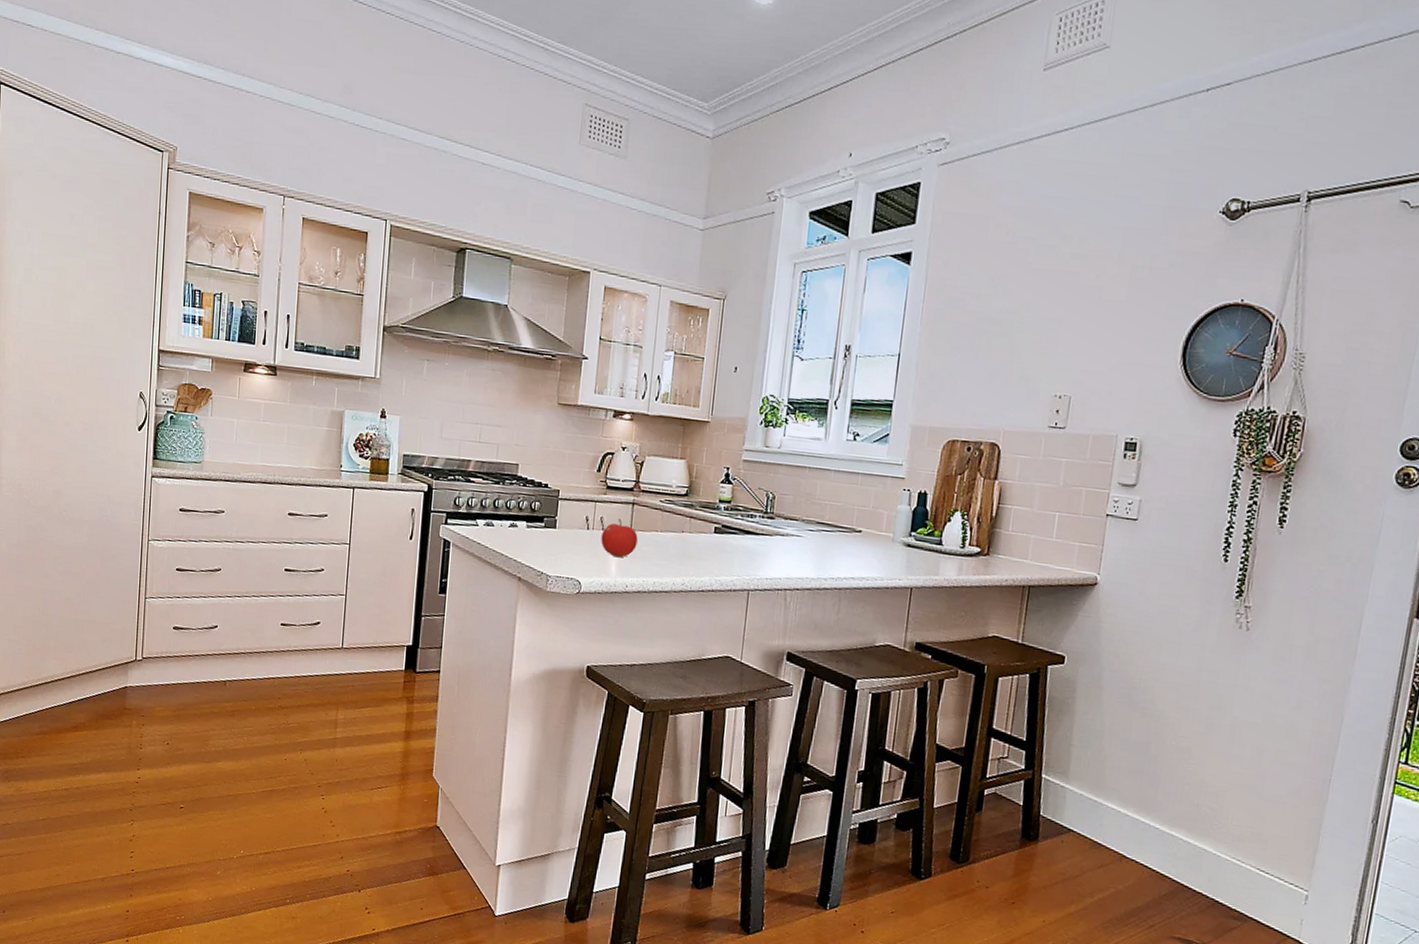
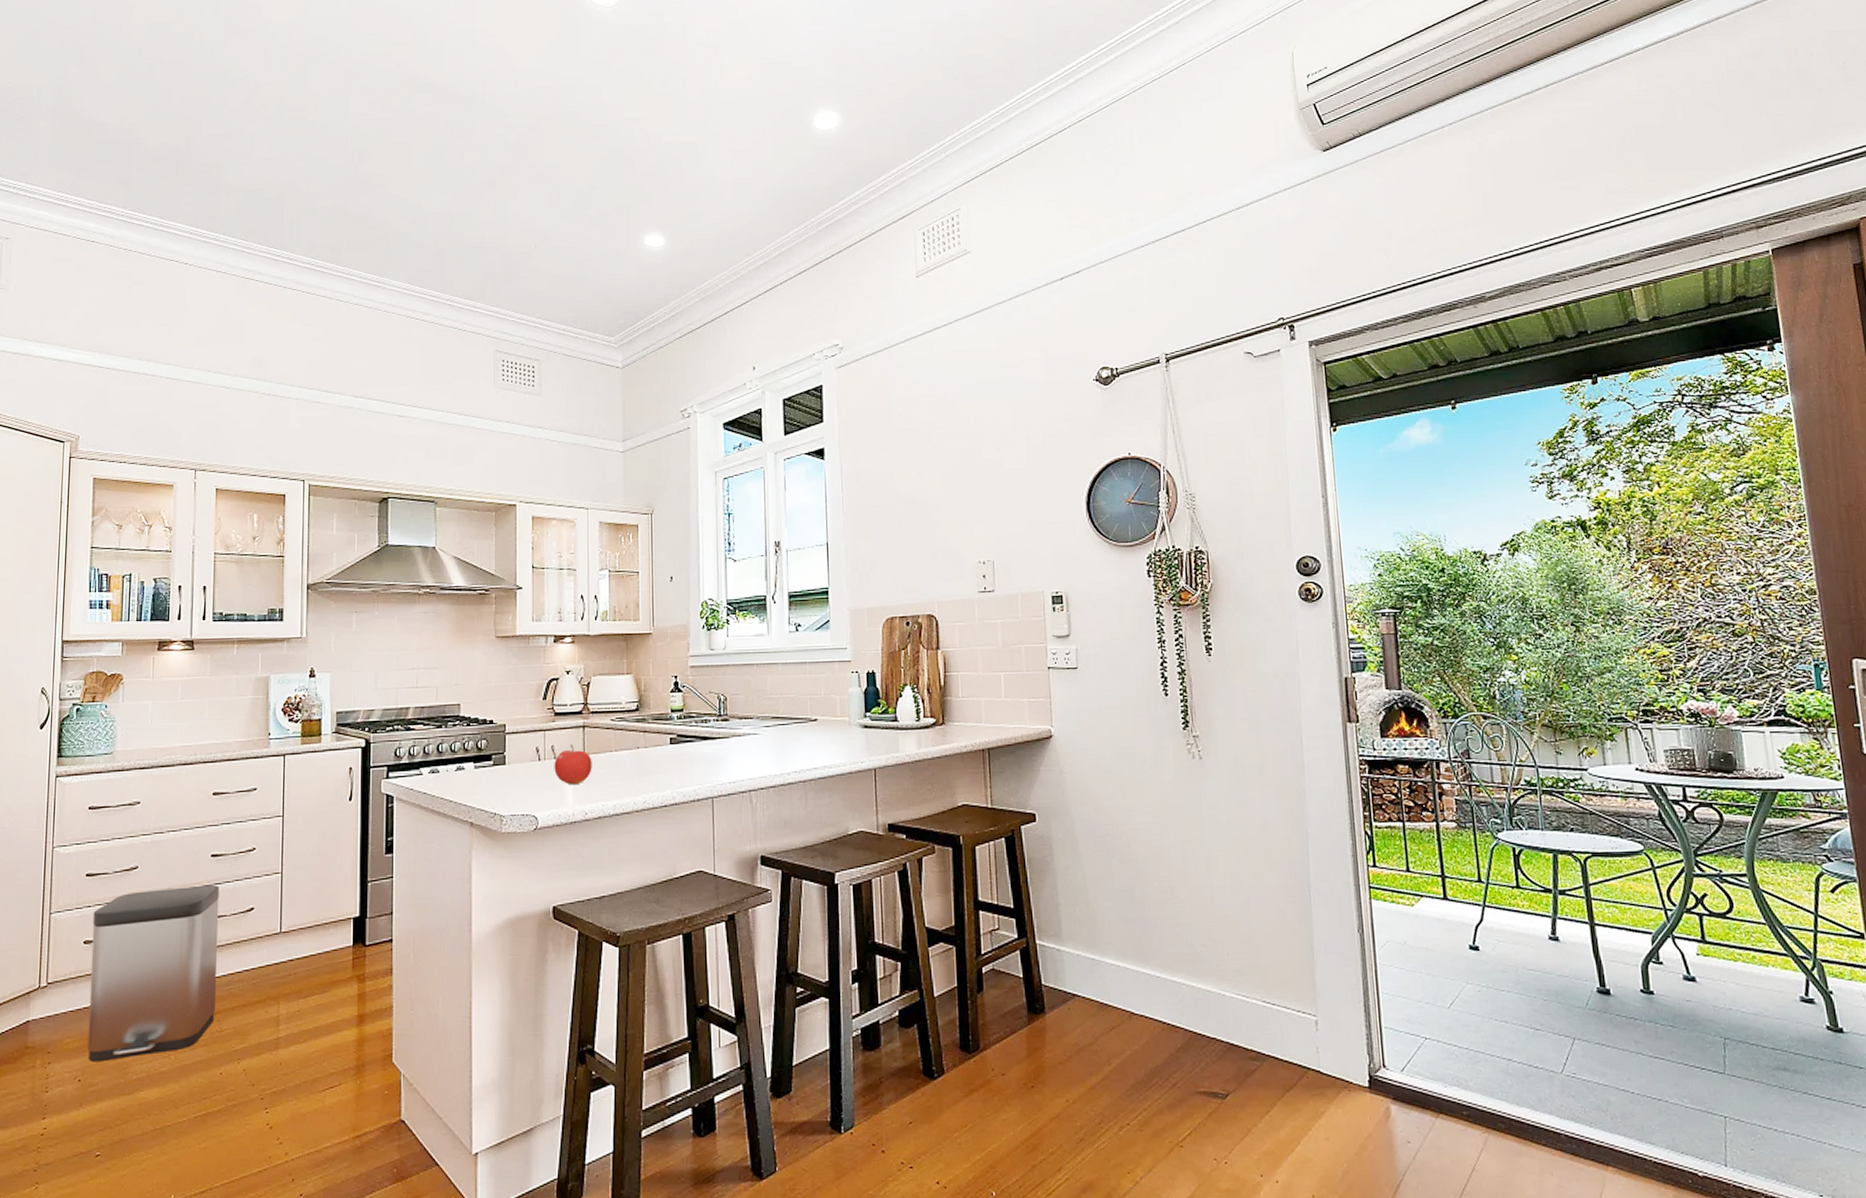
pedal bin: none [175,591,291,734] -> present [87,885,220,1061]

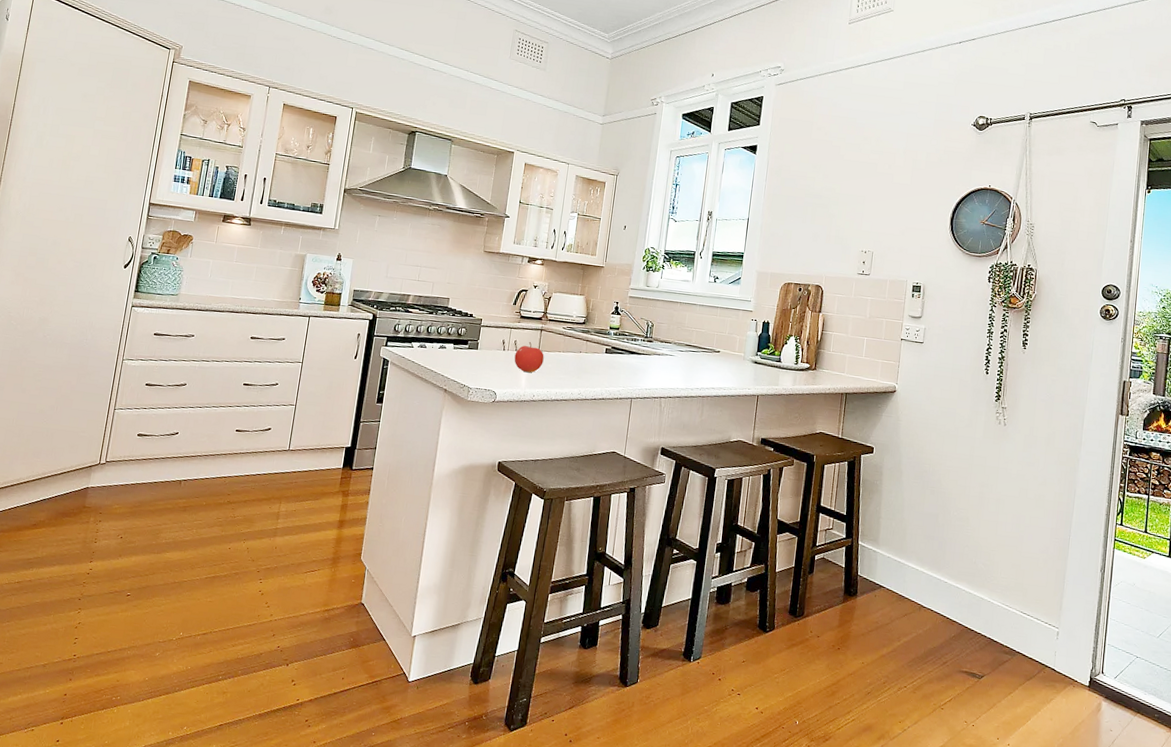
pedal bin: present [87,885,220,1061] -> none [130,402,247,526]

